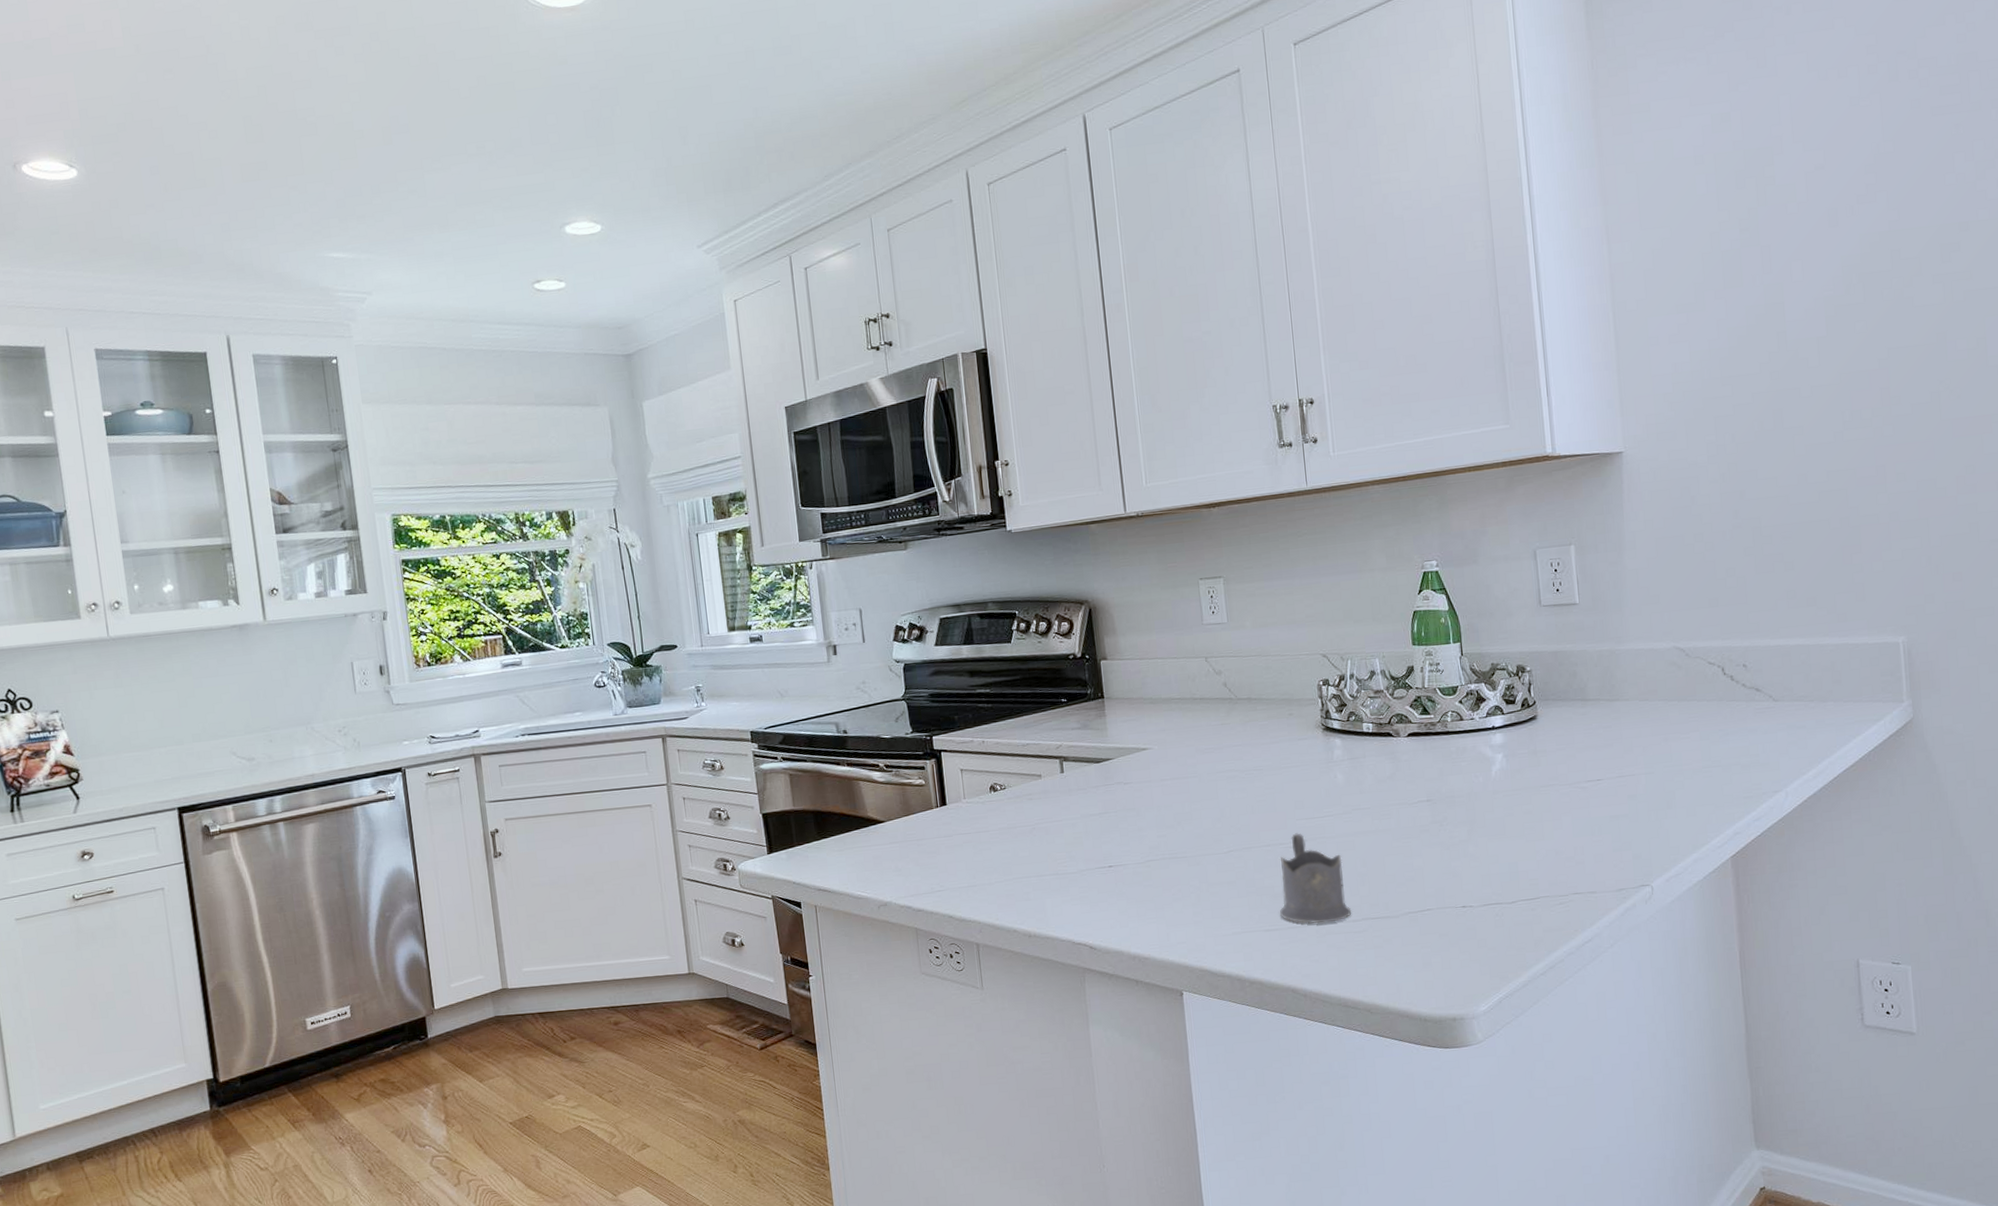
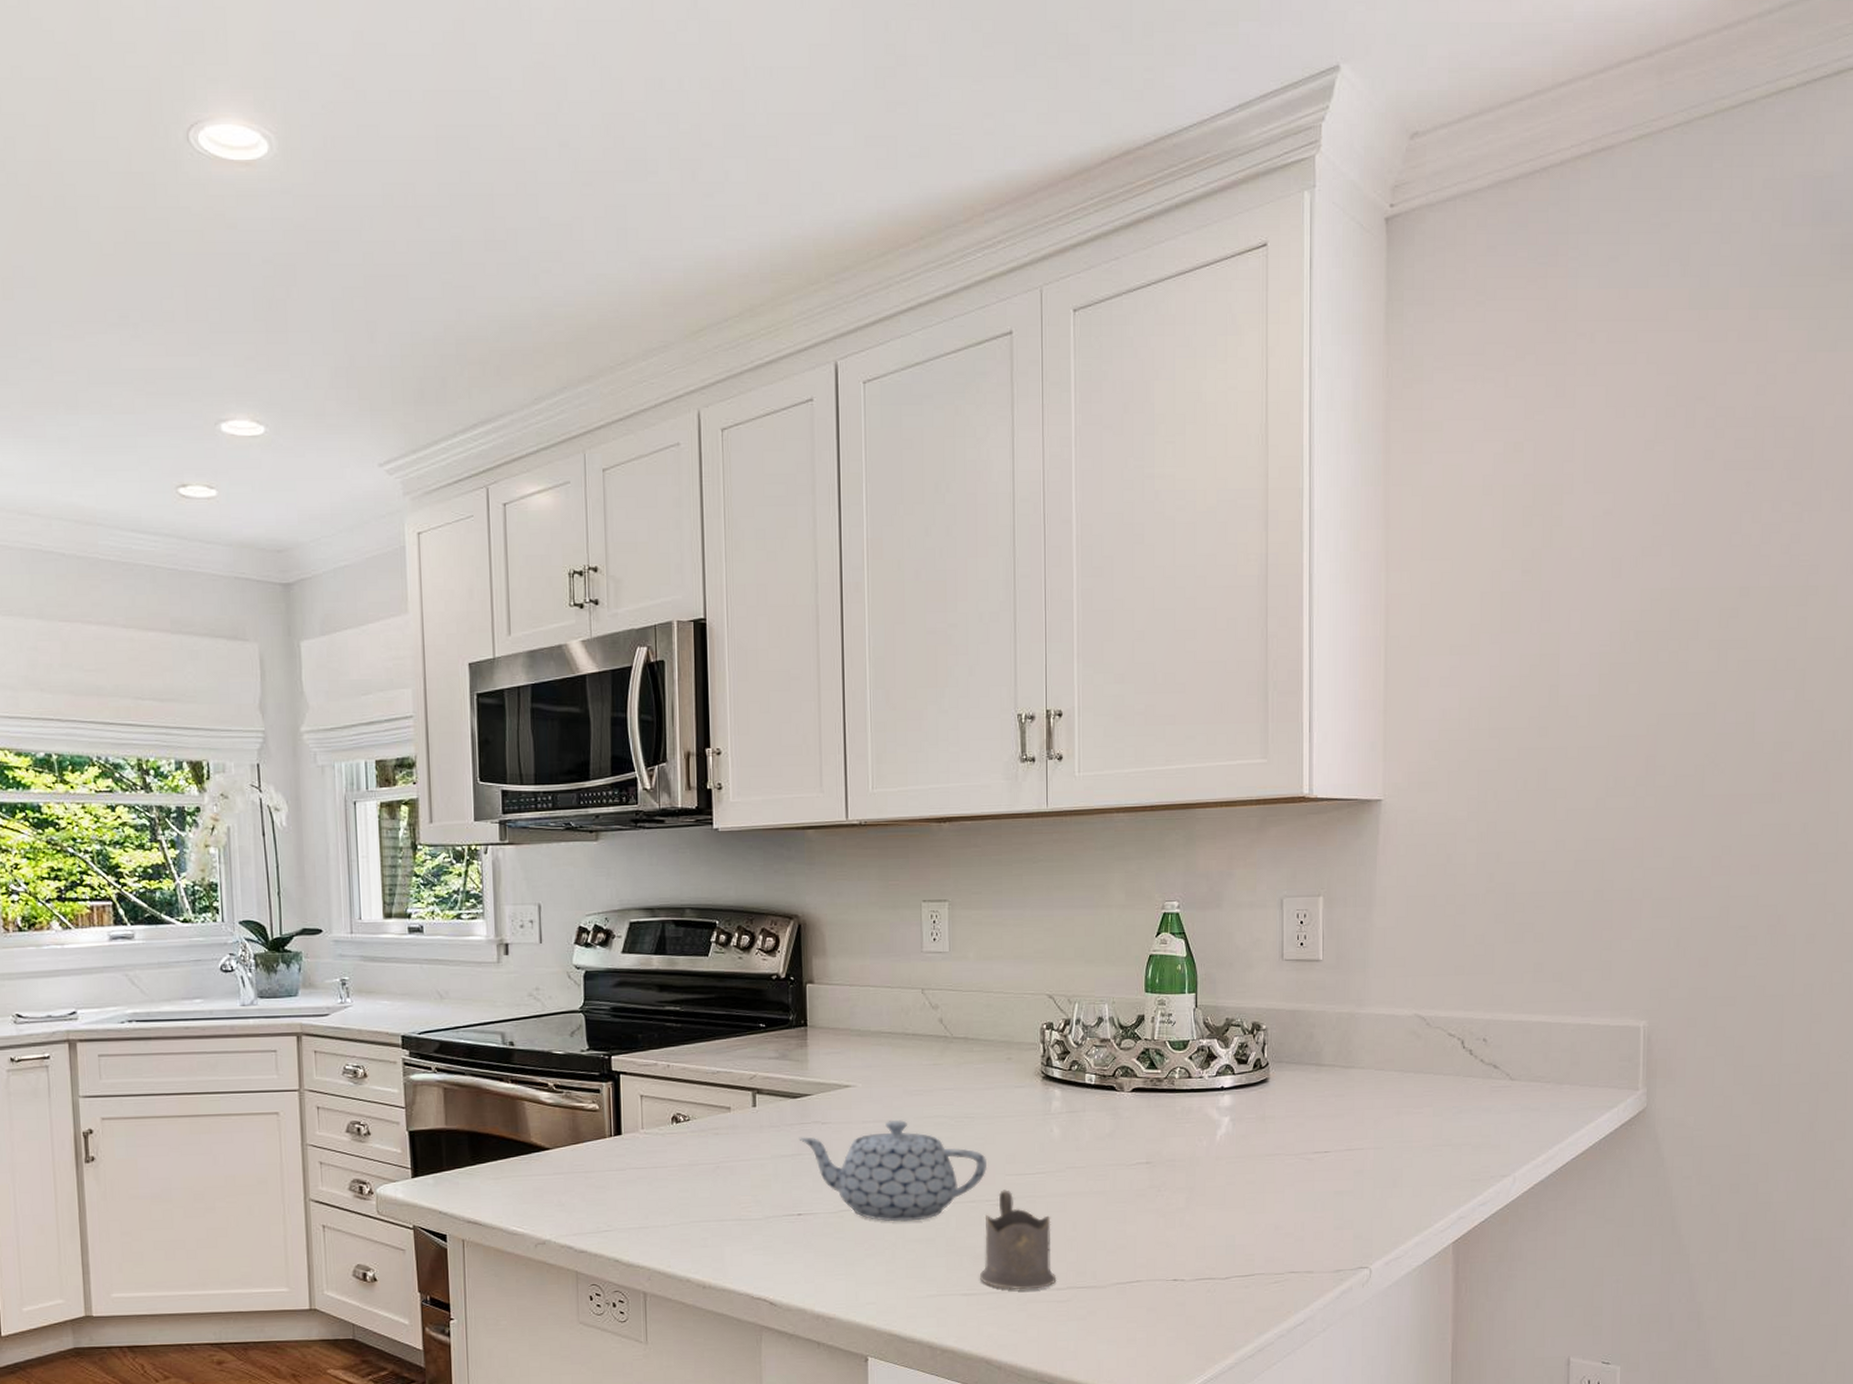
teapot: none [1104,776,1279,868] -> present [798,1119,988,1222]

